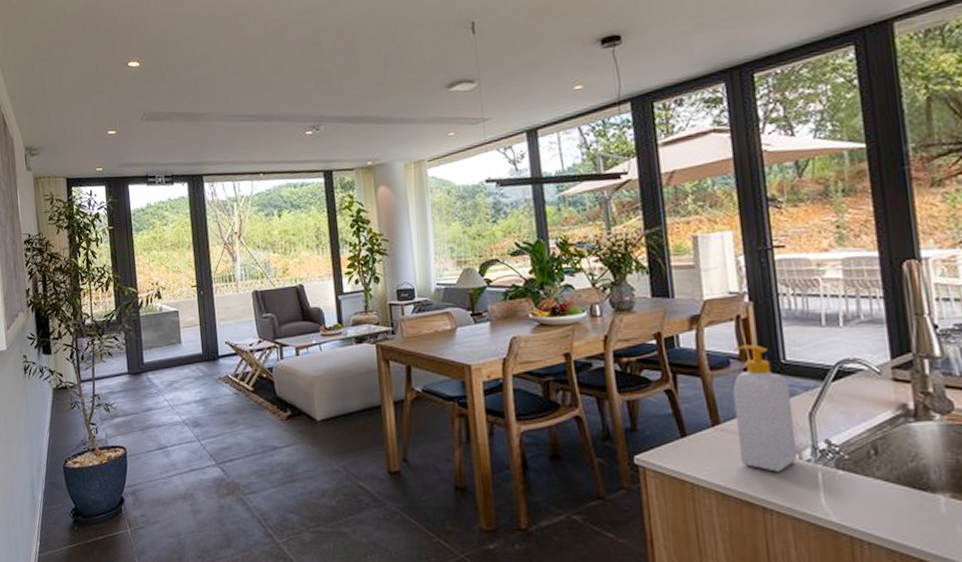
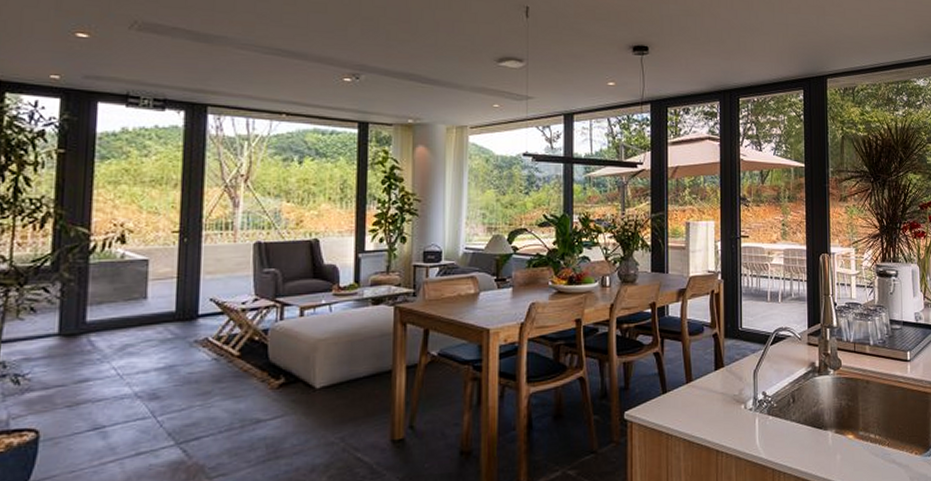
soap bottle: present [732,345,798,472] -> none [703,315,744,420]

